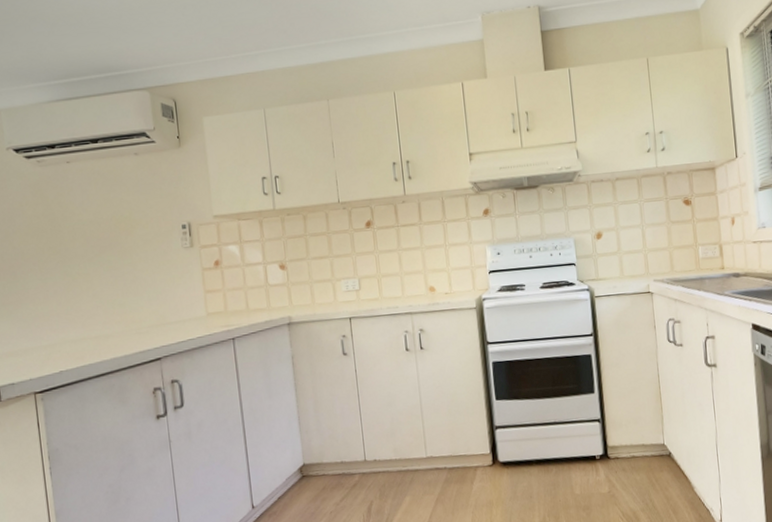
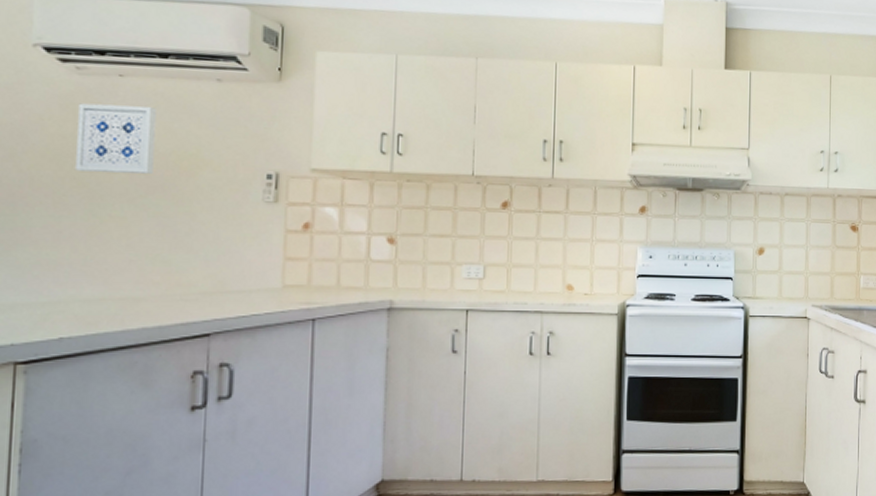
wall art: none [43,183,102,242] -> present [74,103,156,174]

